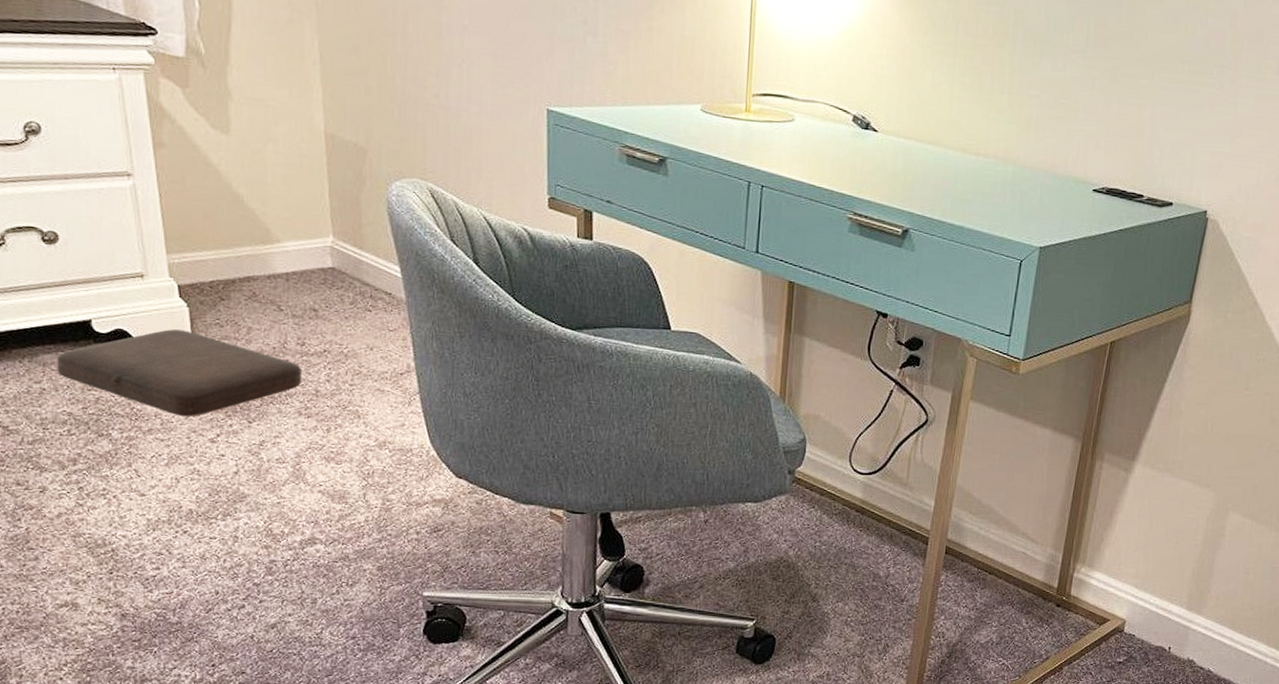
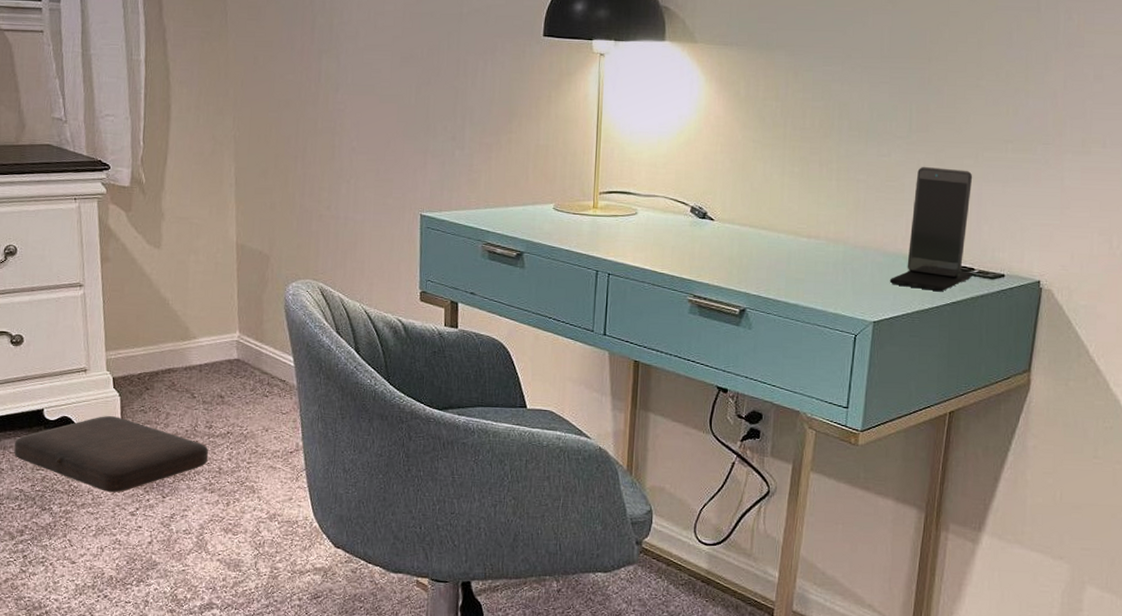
phone stand: none [1058,85,1148,219] -> present [889,167,973,292]

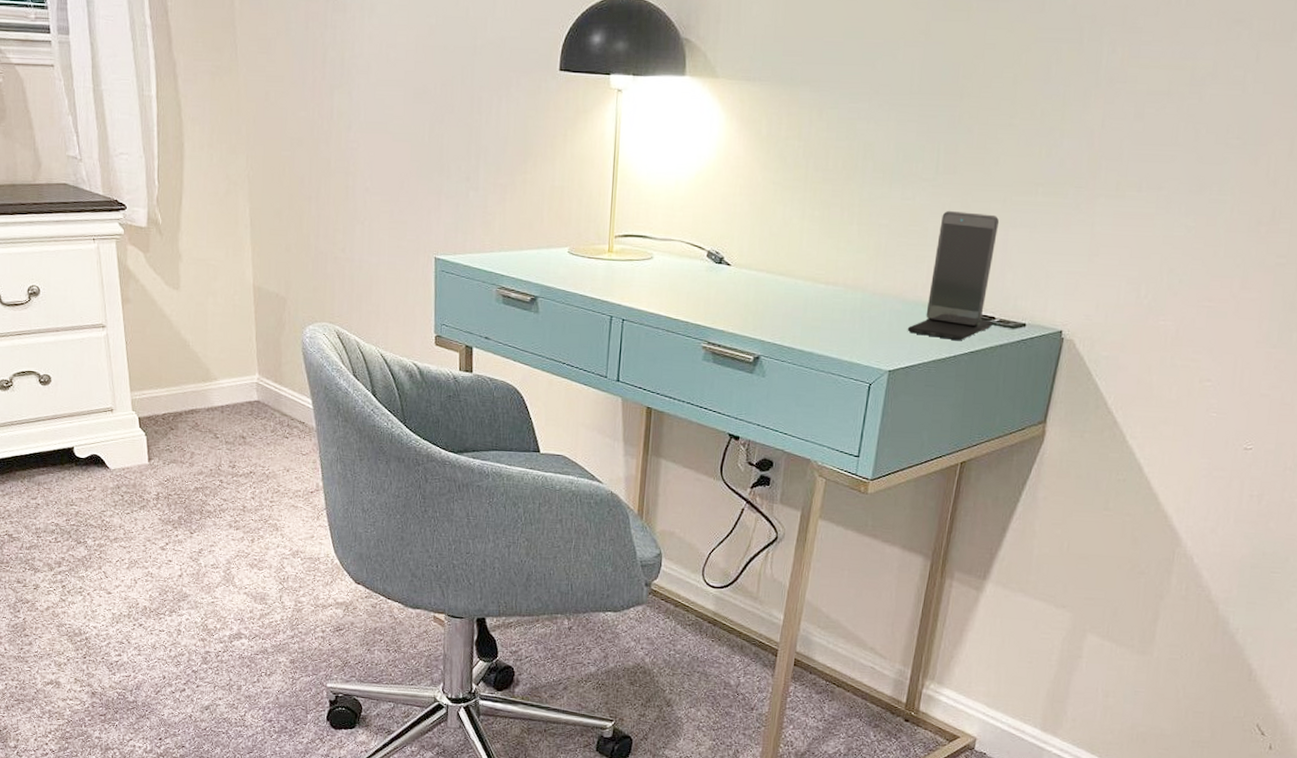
cushion: present [14,416,209,493] -> none [48,454,233,529]

